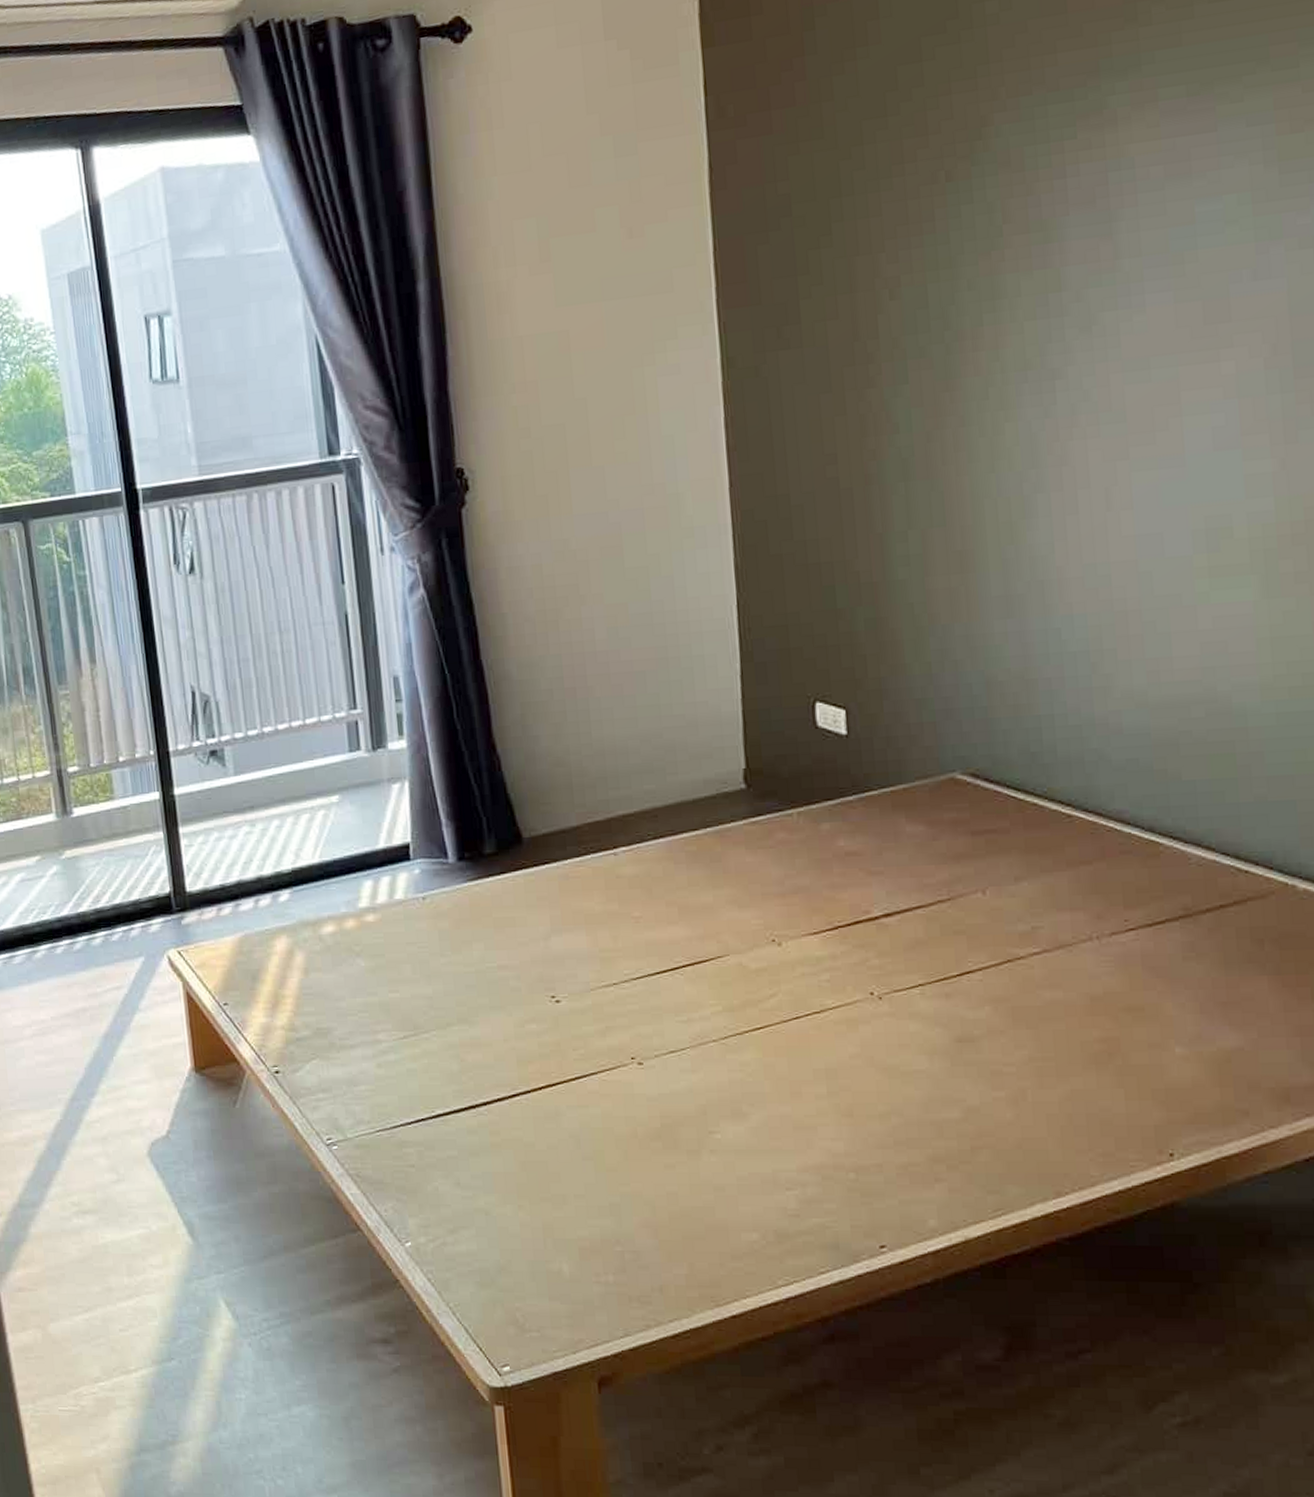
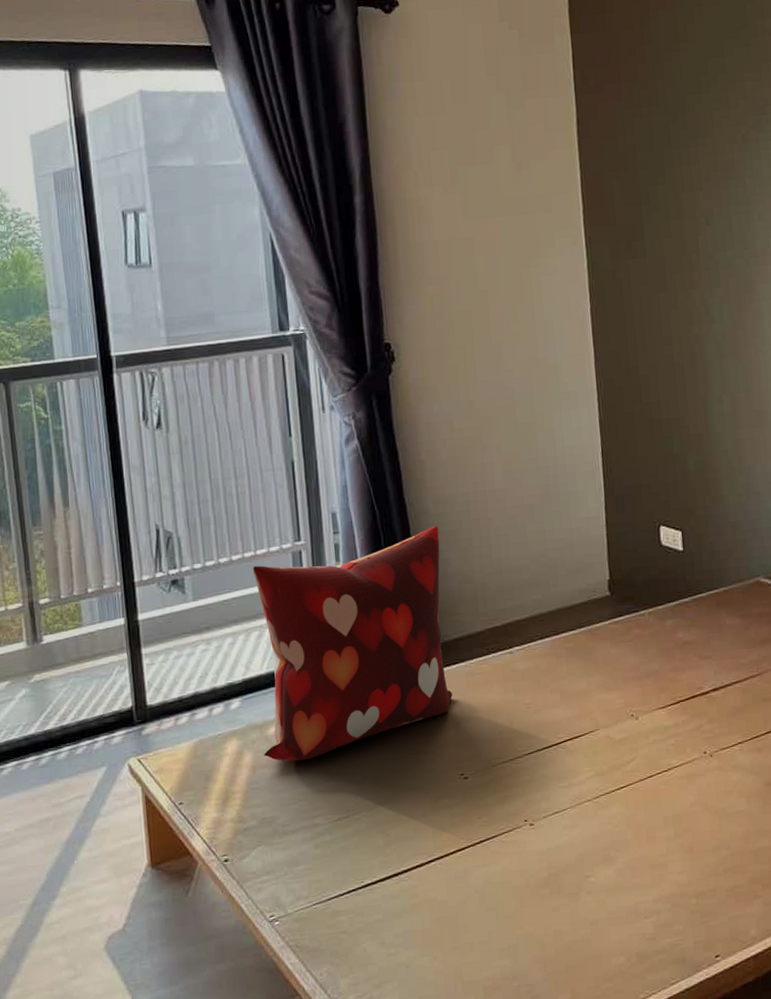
decorative pillow: none [301,695,541,966] -> present [252,526,452,761]

